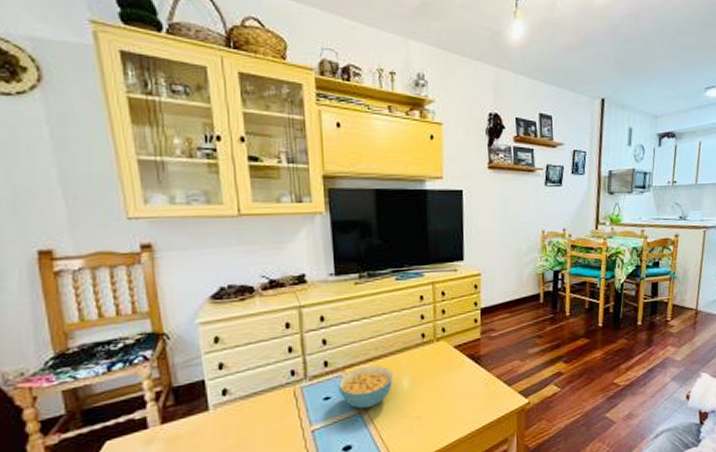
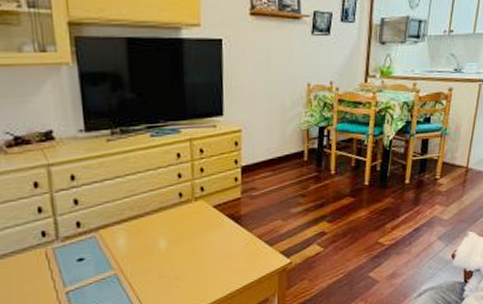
cereal bowl: present [338,366,394,409] -> none [92,226,150,270]

